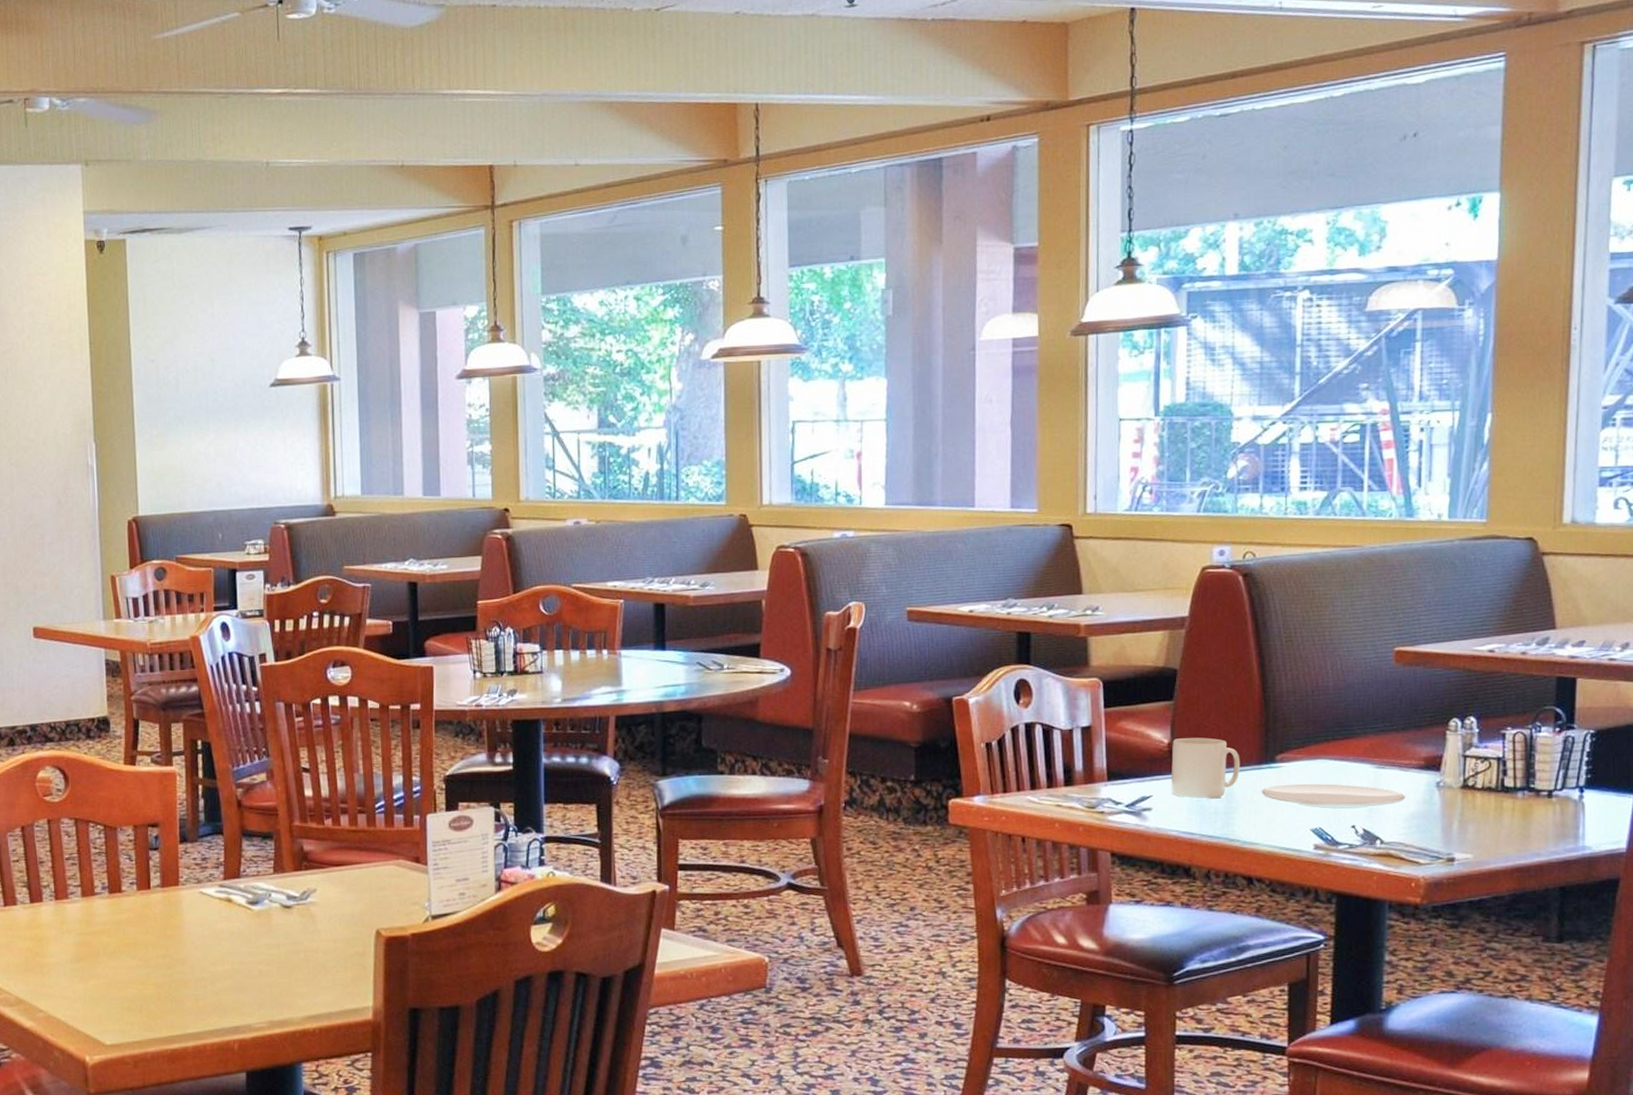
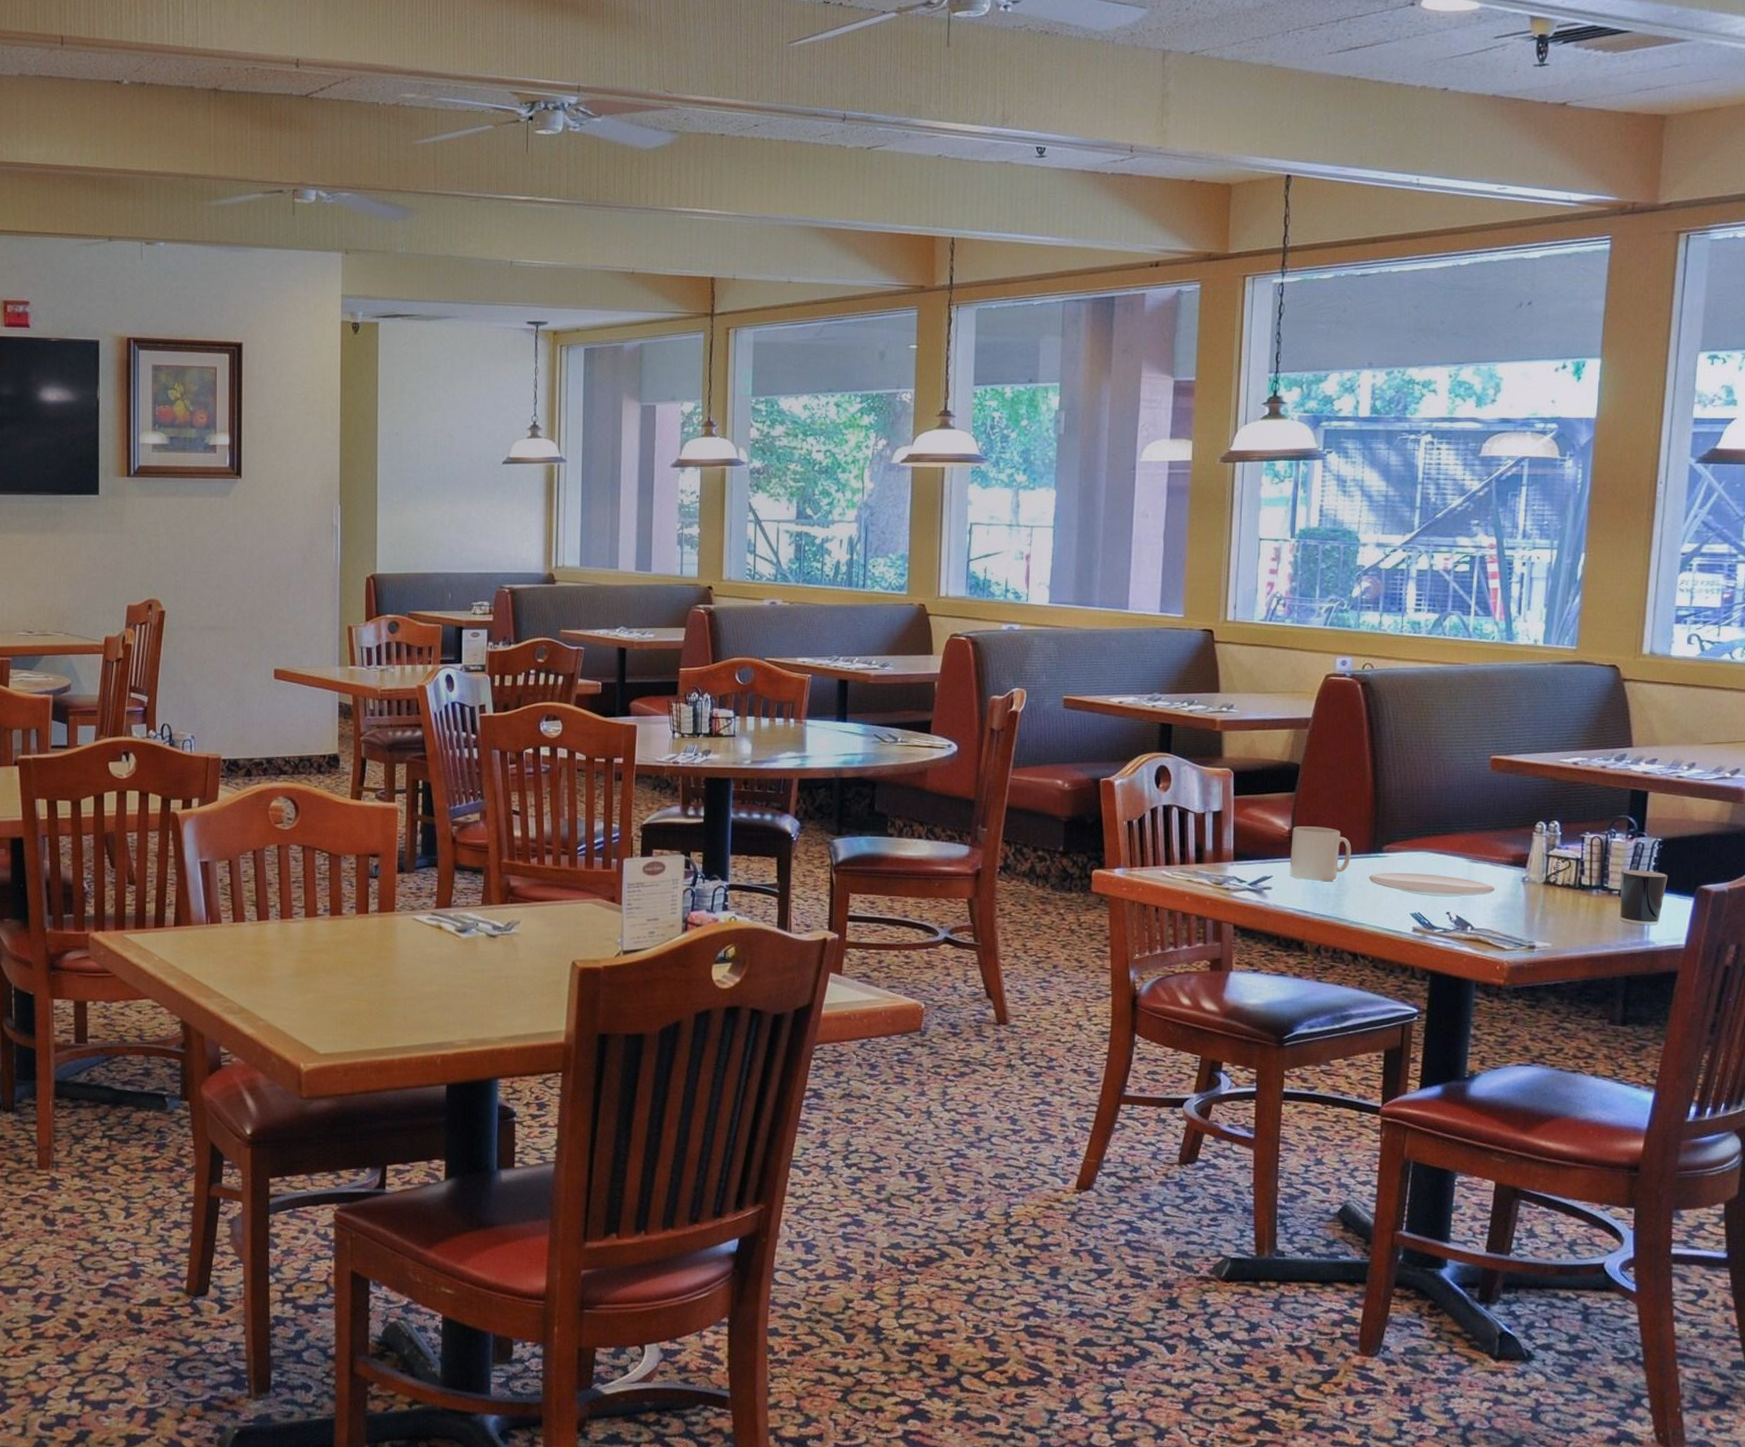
mug: none [1548,766,1604,829] -> present [1620,869,1668,926]

